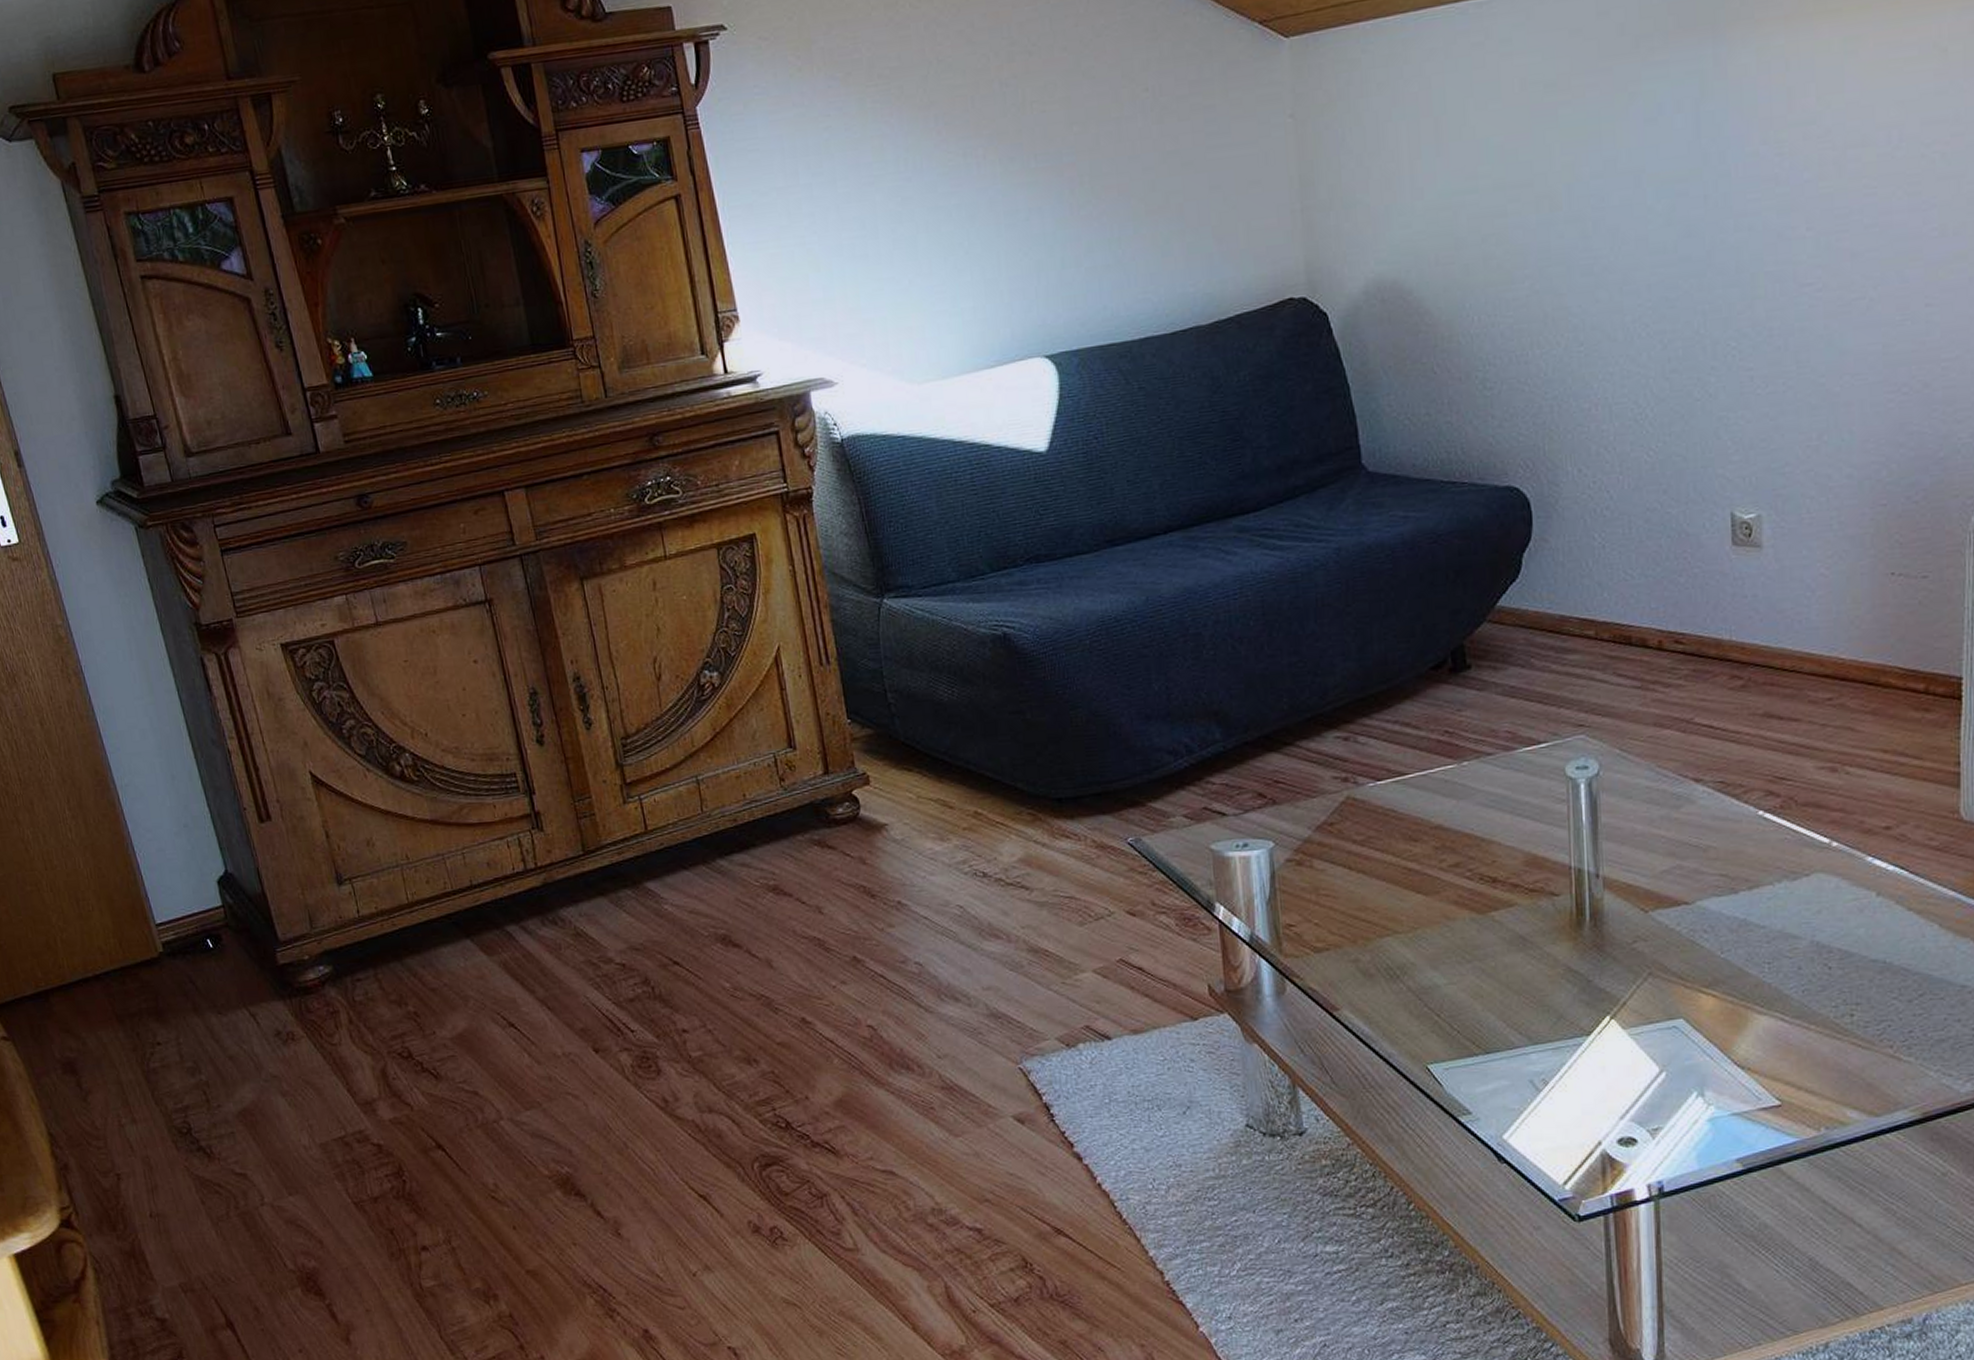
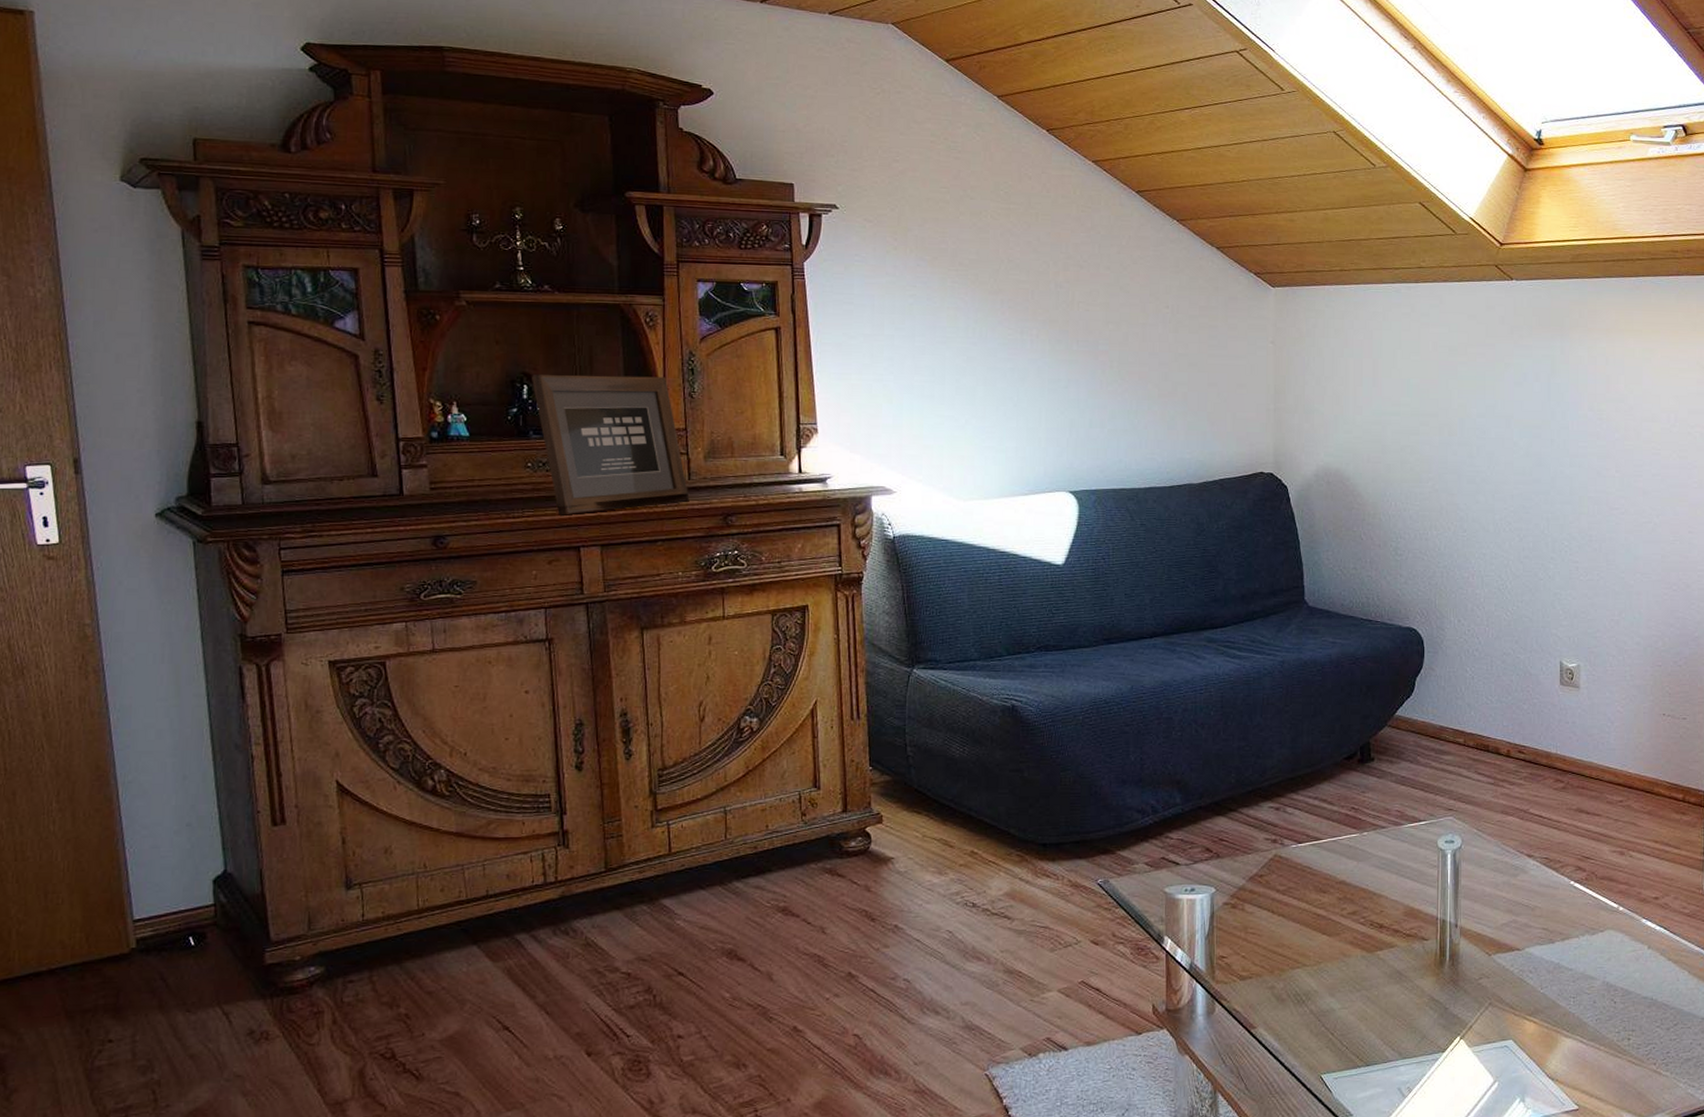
picture frame: none [424,276,610,457] -> present [532,374,689,516]

